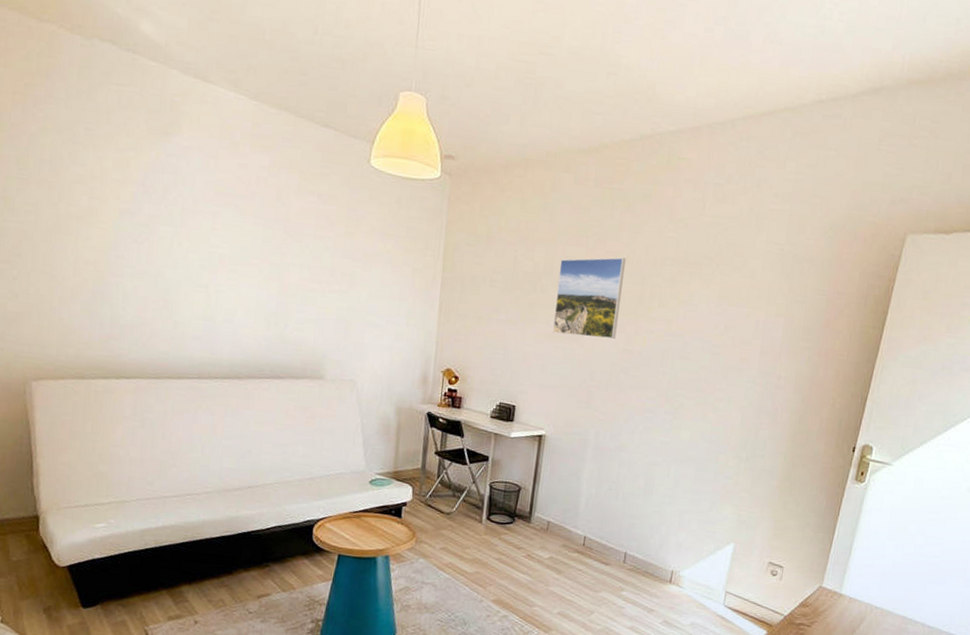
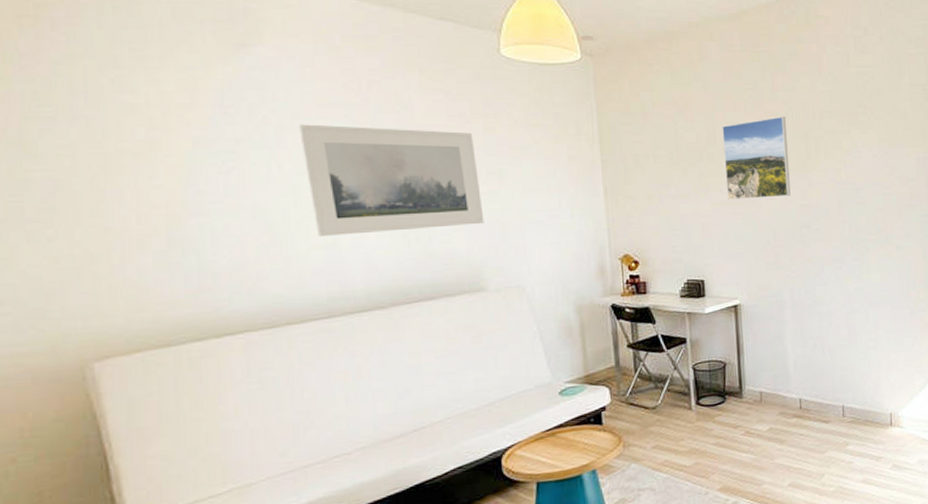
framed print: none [198,208,335,319] -> present [299,124,484,236]

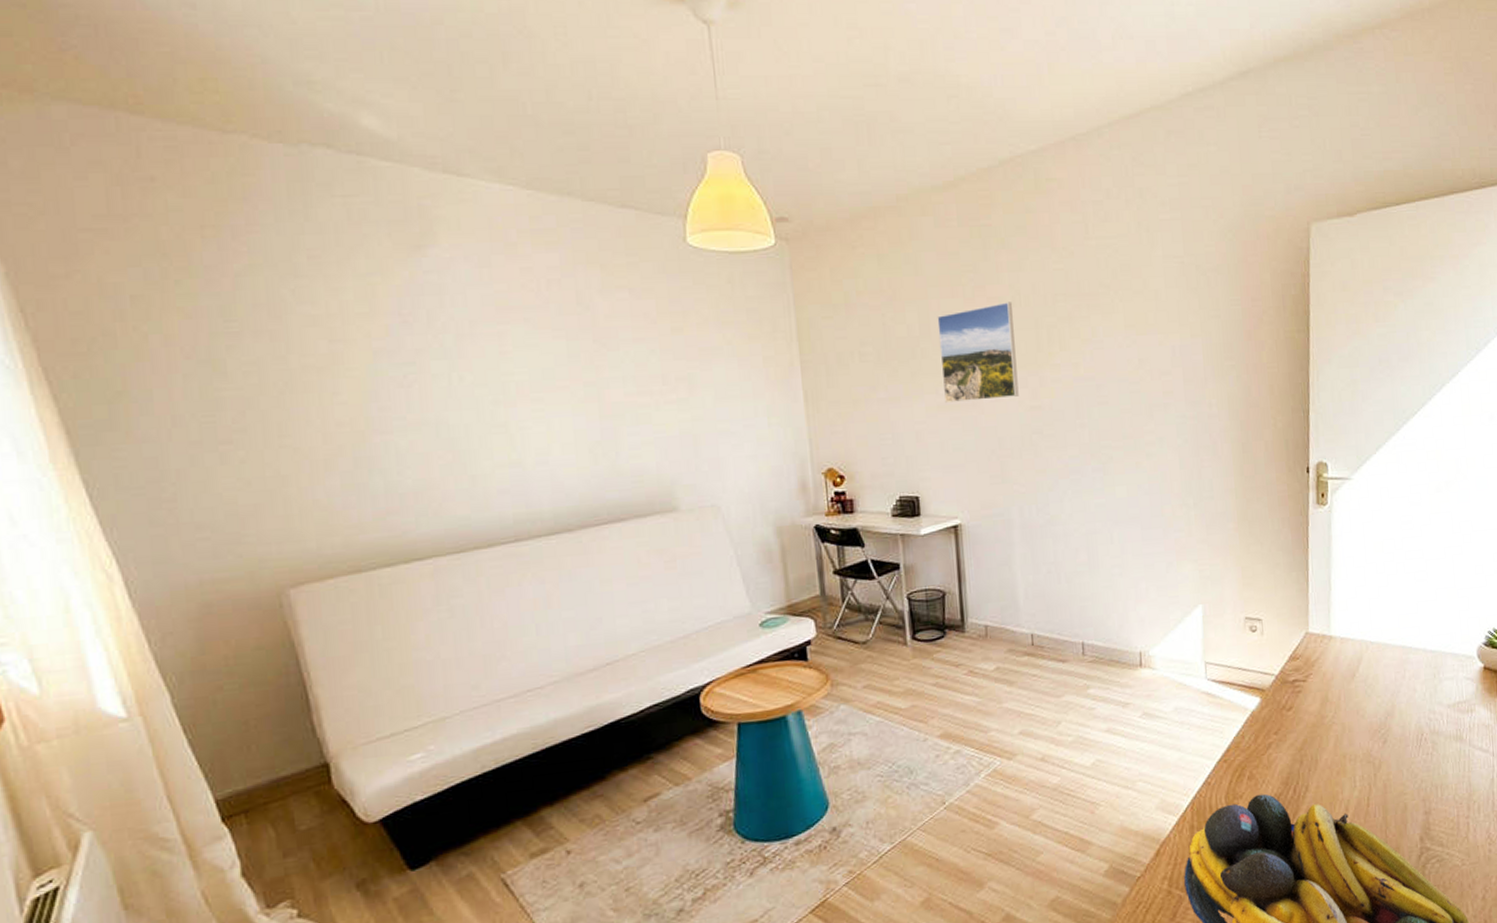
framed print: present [299,124,484,236] -> none [478,330,674,453]

